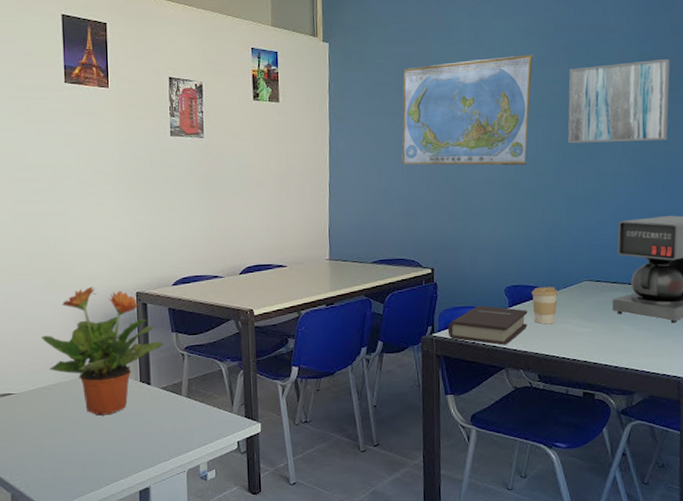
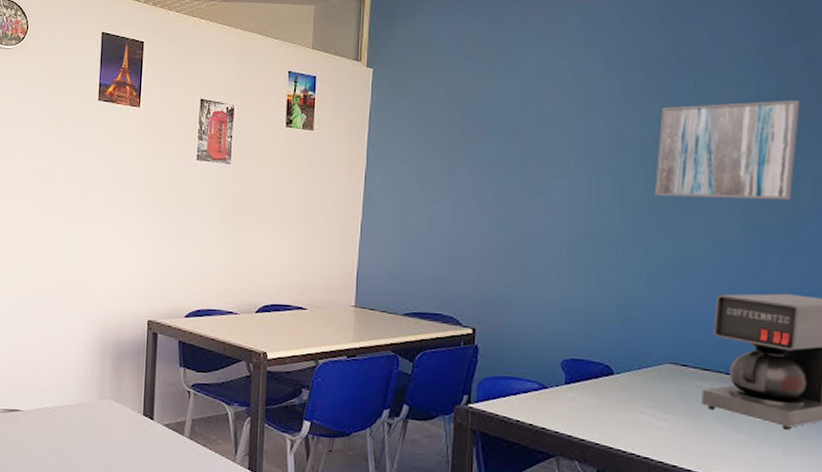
potted plant: present [42,286,163,416] -> none [52,309,170,446]
world map: present [402,54,533,166] -> none [447,88,616,217]
book: present [447,305,528,345] -> none [487,378,589,429]
coffee cup: present [531,287,559,325] -> none [595,365,631,411]

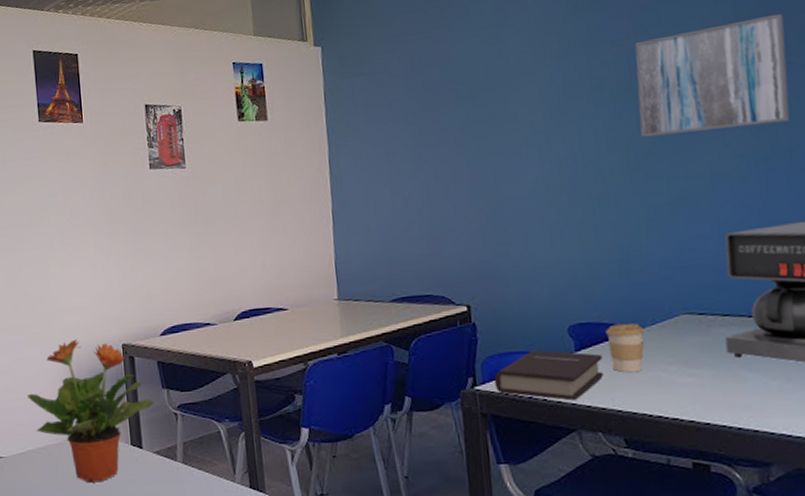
potted plant: none [52,309,170,446] -> present [27,339,154,483]
book: none [487,378,589,429] -> present [494,349,604,401]
coffee cup: none [595,365,631,411] -> present [605,323,645,373]

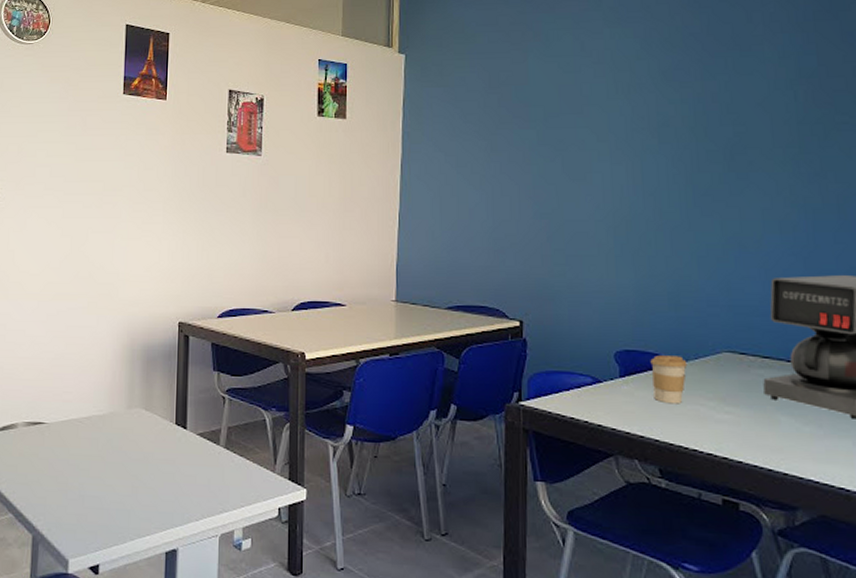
potted plant: present [27,339,154,483] -> none [78,312,203,459]
book: present [494,349,604,401] -> none [539,371,645,425]
wall art: present [635,13,790,138] -> none [700,75,842,178]

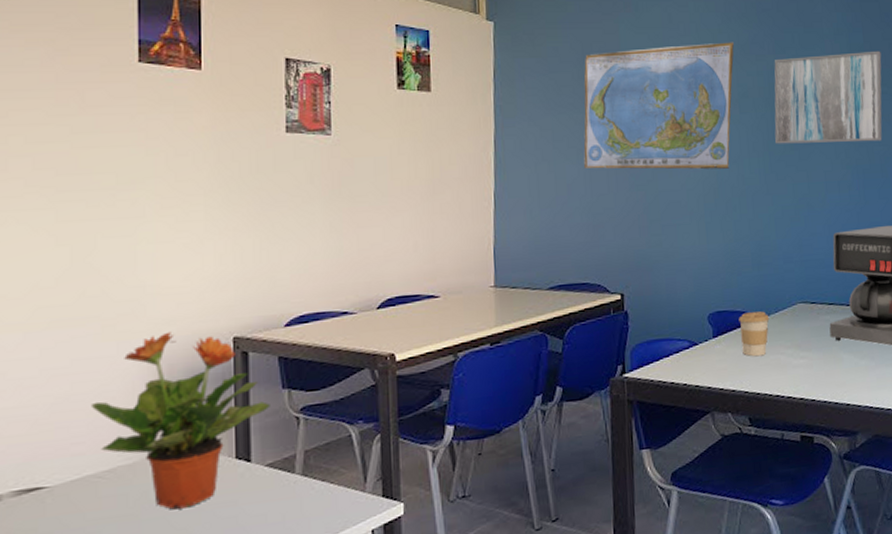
potted plant: none [78,312,203,459] -> present [92,331,270,510]
world map: none [487,68,654,201] -> present [583,42,734,170]
wall art: none [700,75,842,178] -> present [774,50,882,144]

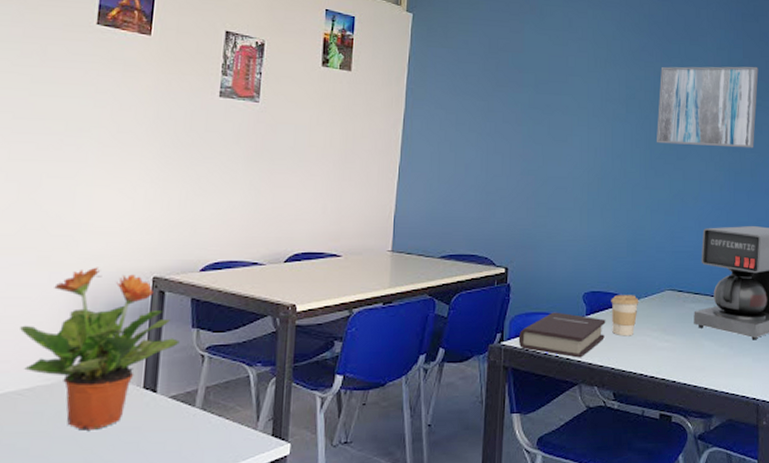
world map: present [583,42,734,170] -> none [482,47,626,162]
book: none [641,336,735,385] -> present [518,312,606,358]

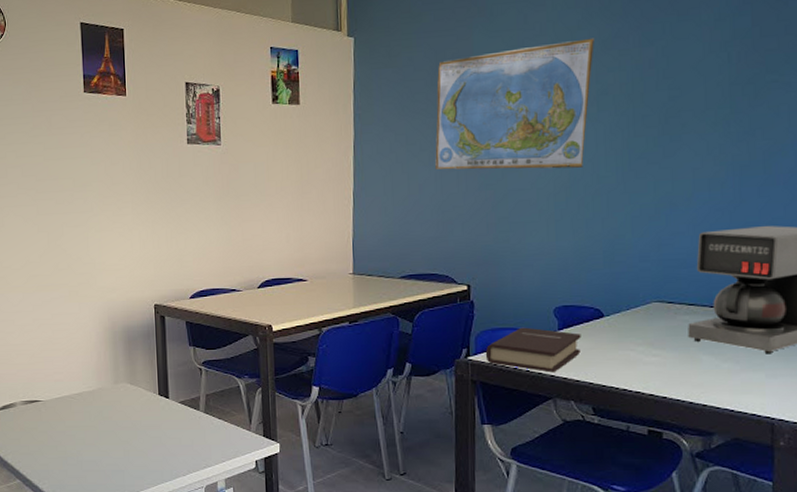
potted plant: present [20,267,180,431] -> none [65,298,181,427]
world map: none [482,47,626,162] -> present [435,38,594,170]
coffee cup: present [611,295,639,336] -> none [586,308,620,351]
wall art: present [657,66,759,148] -> none [636,34,774,142]

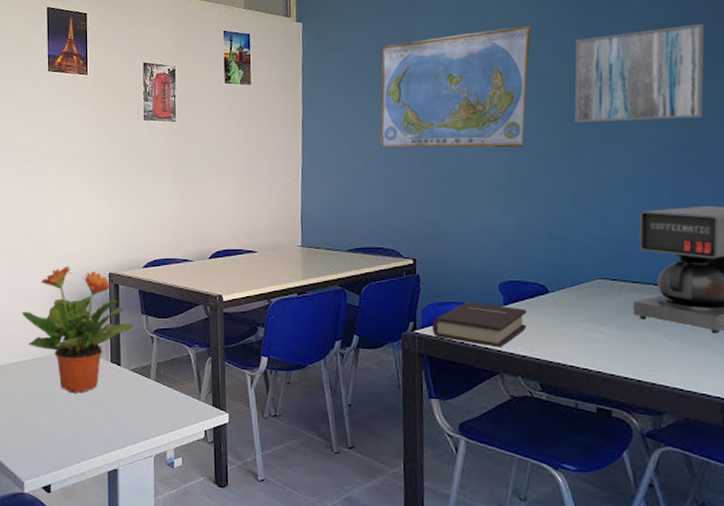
potted plant: none [65,298,181,427] -> present [22,266,134,393]
wall art: none [636,34,774,142] -> present [574,23,705,123]

